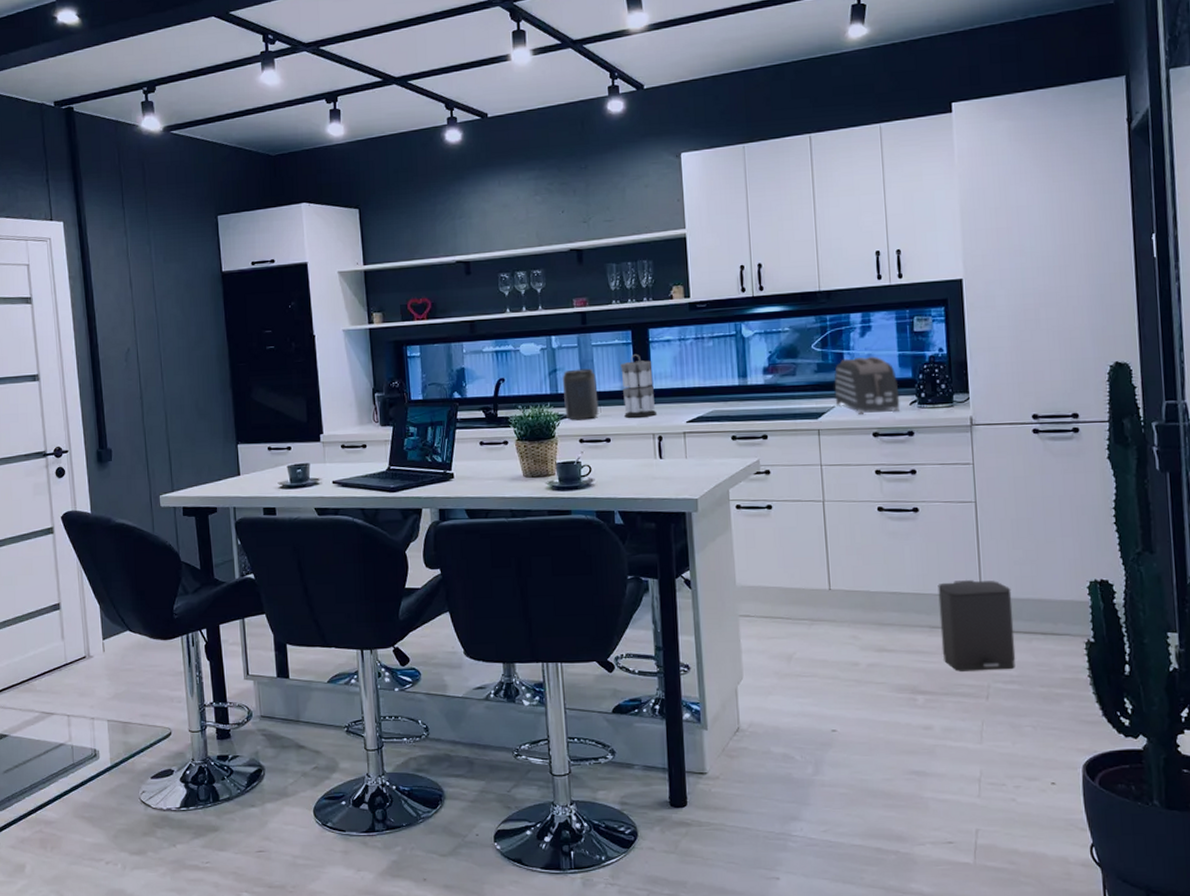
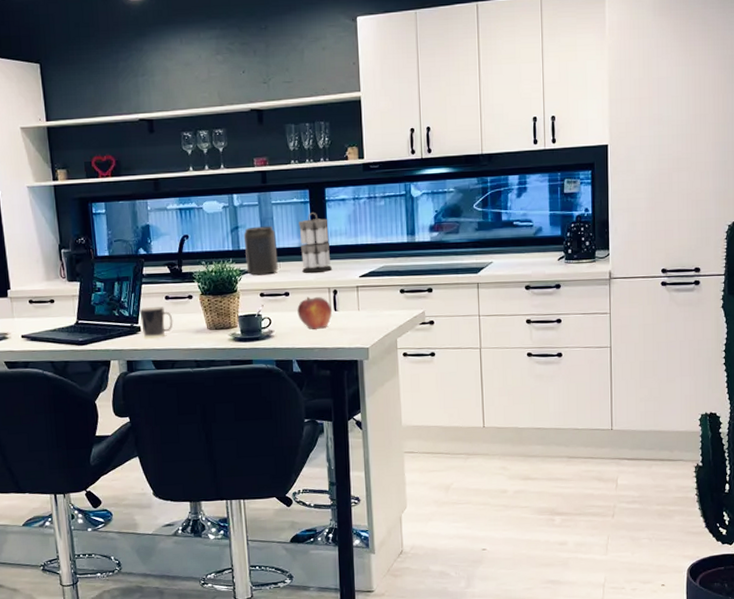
mug: none [452,452,488,486] -> present [139,306,173,338]
fruit: none [619,443,657,478] -> present [297,296,332,329]
toaster: present [834,356,900,416] -> none [492,215,550,270]
pedal bin: present [938,580,1016,671] -> none [576,416,638,495]

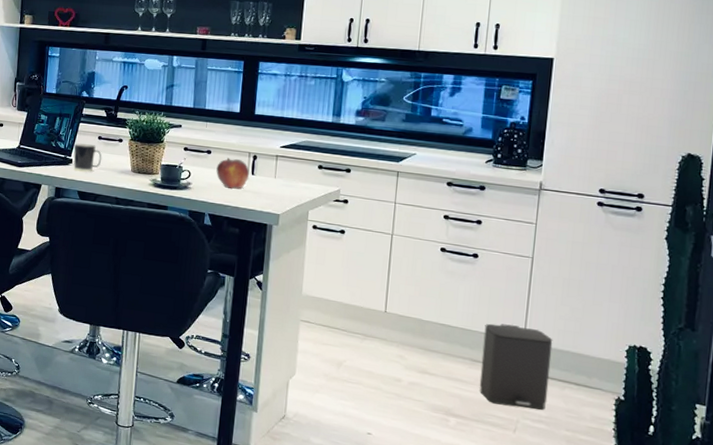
soda can: present [243,226,278,276] -> none [175,87,207,132]
spice rack: present [299,212,332,273] -> none [227,81,258,138]
pedal bin: none [576,416,638,495] -> present [479,323,553,410]

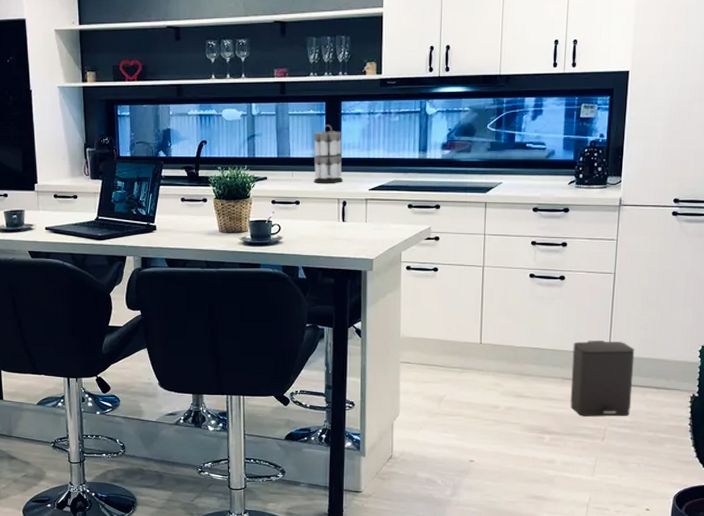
mug: present [73,142,102,172] -> none [156,207,187,237]
fruit: present [216,157,249,189] -> none [306,206,340,238]
spice rack: none [227,81,258,138] -> present [313,124,343,183]

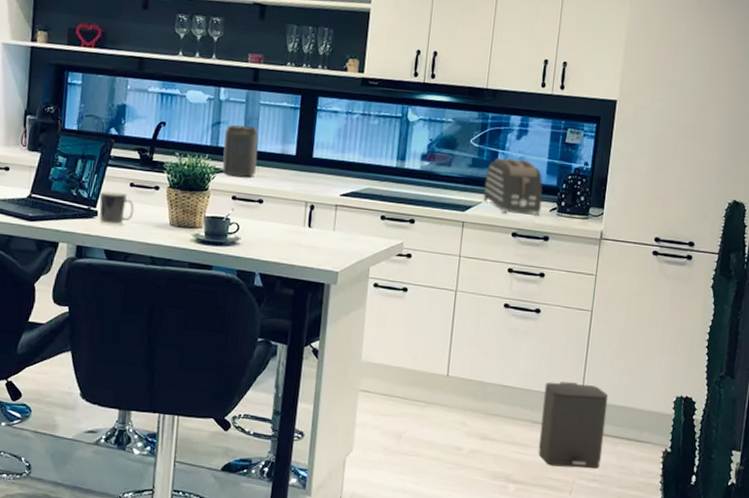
mug: none [156,207,187,237] -> present [99,190,135,227]
soda can: none [259,136,291,183] -> present [222,124,259,178]
spice rack: present [313,124,343,183] -> none [281,119,317,185]
toaster: none [503,138,561,192] -> present [483,157,543,217]

